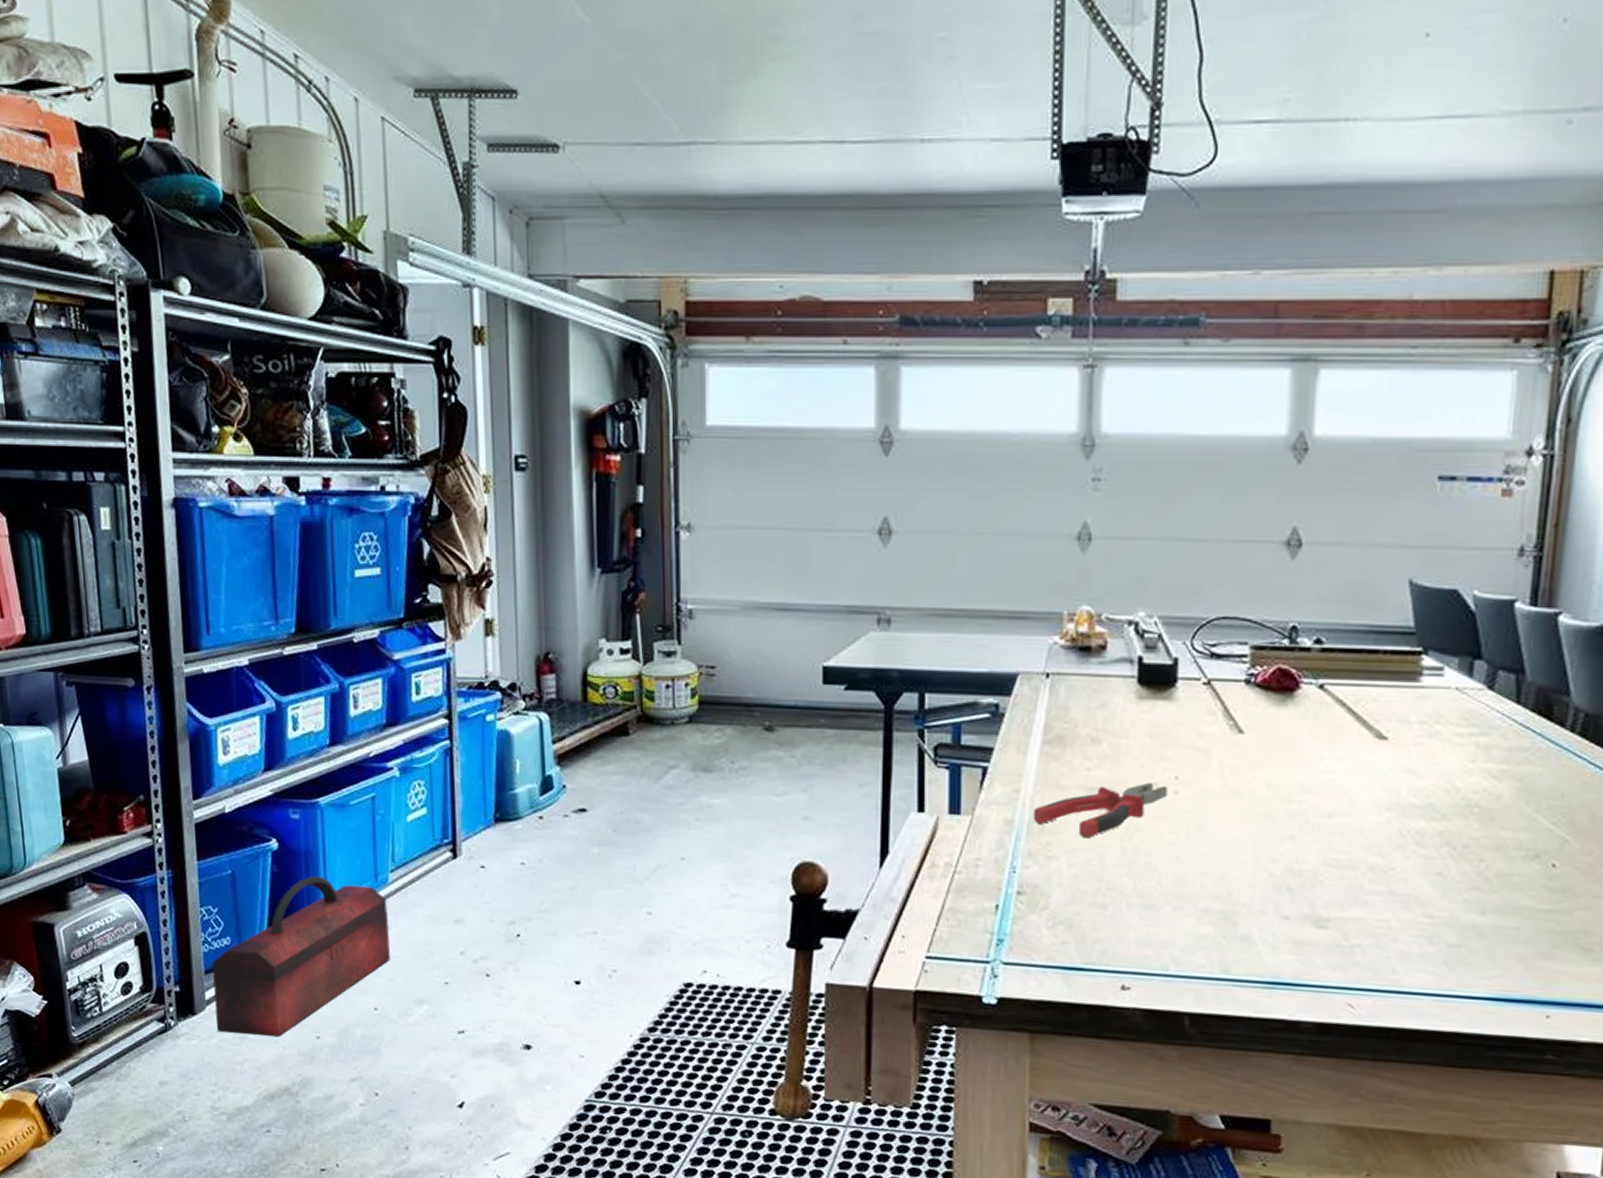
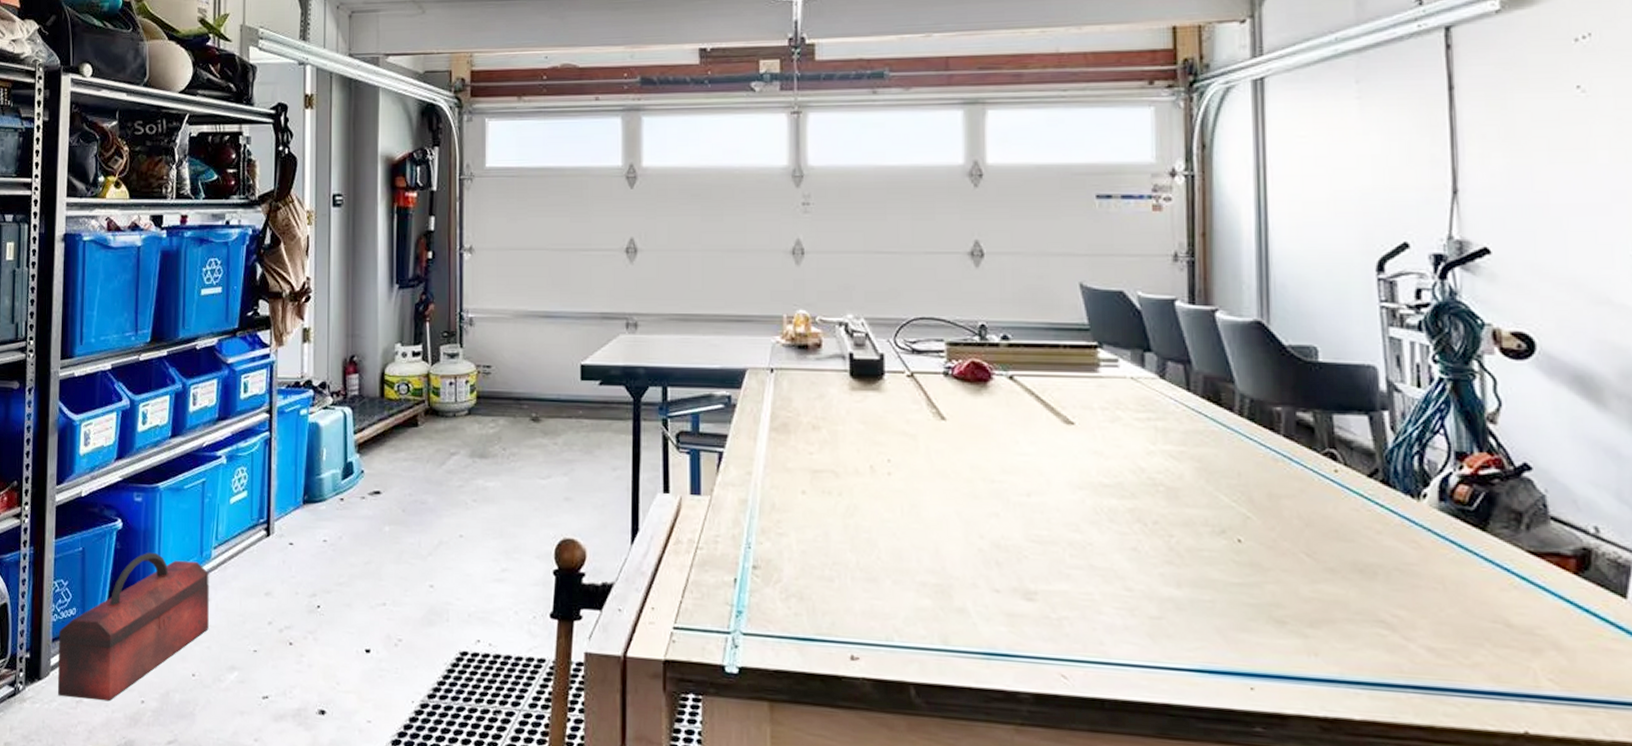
pliers: present [1033,782,1168,839] -> none [765,464,882,517]

